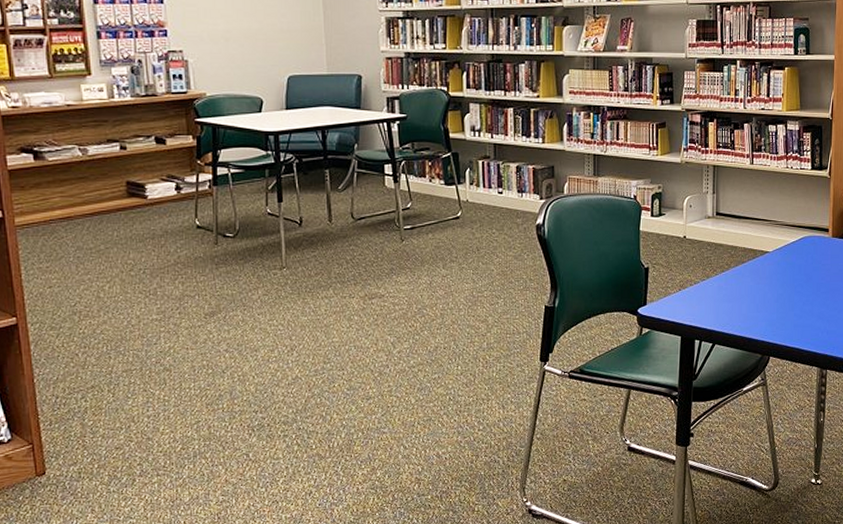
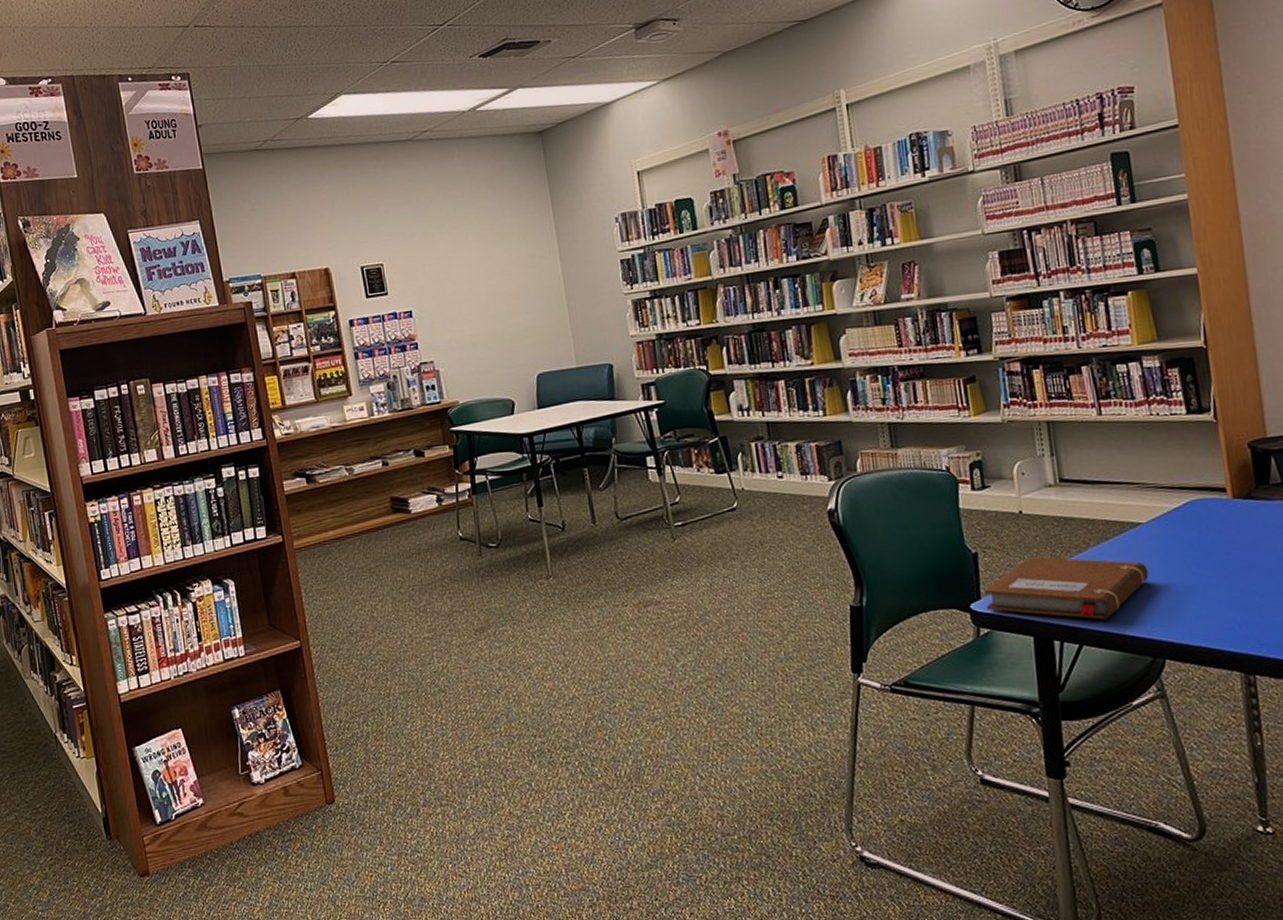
notebook: none [650,273,768,325] -> present [985,556,1149,620]

